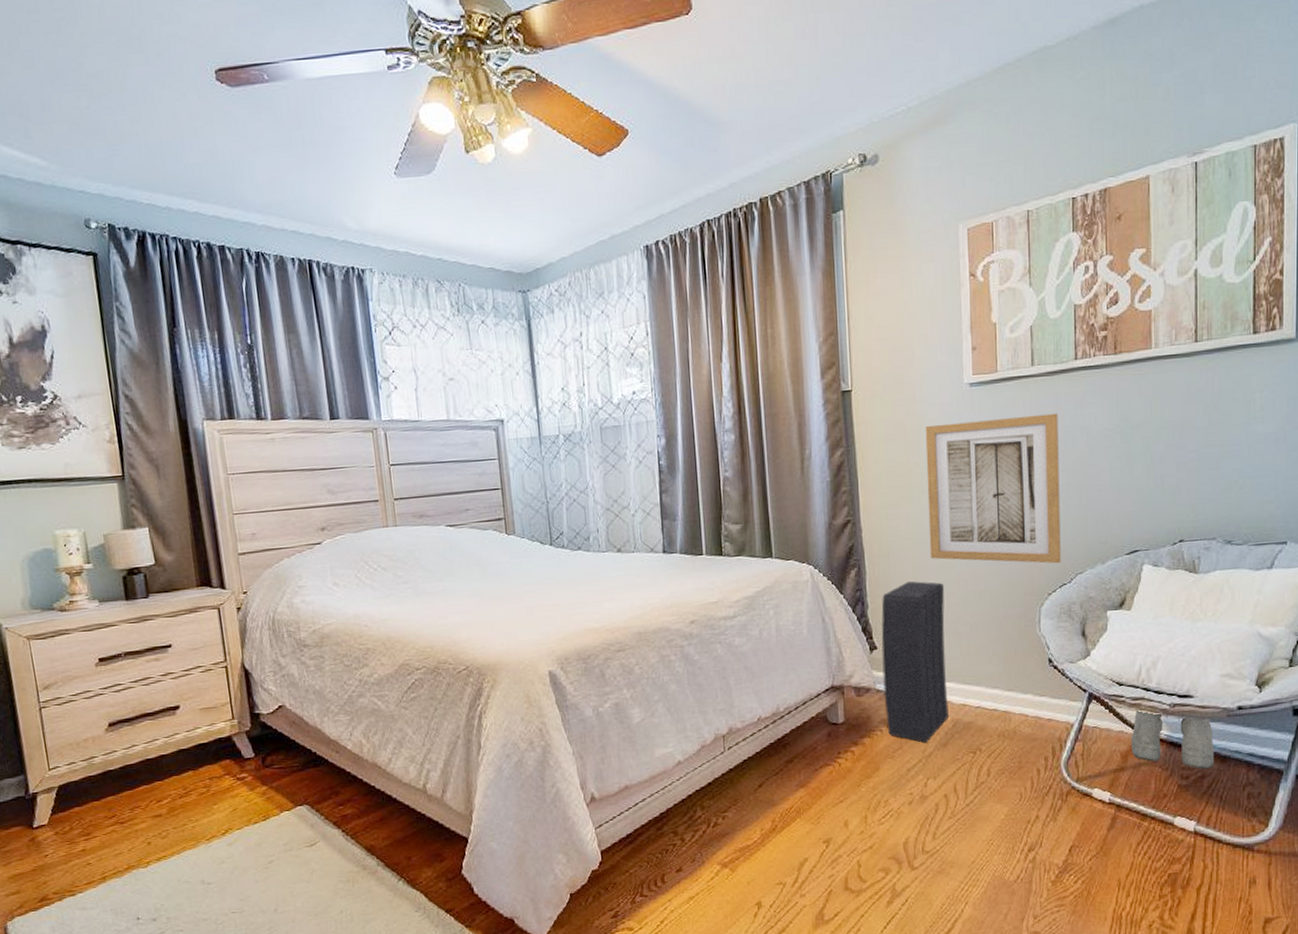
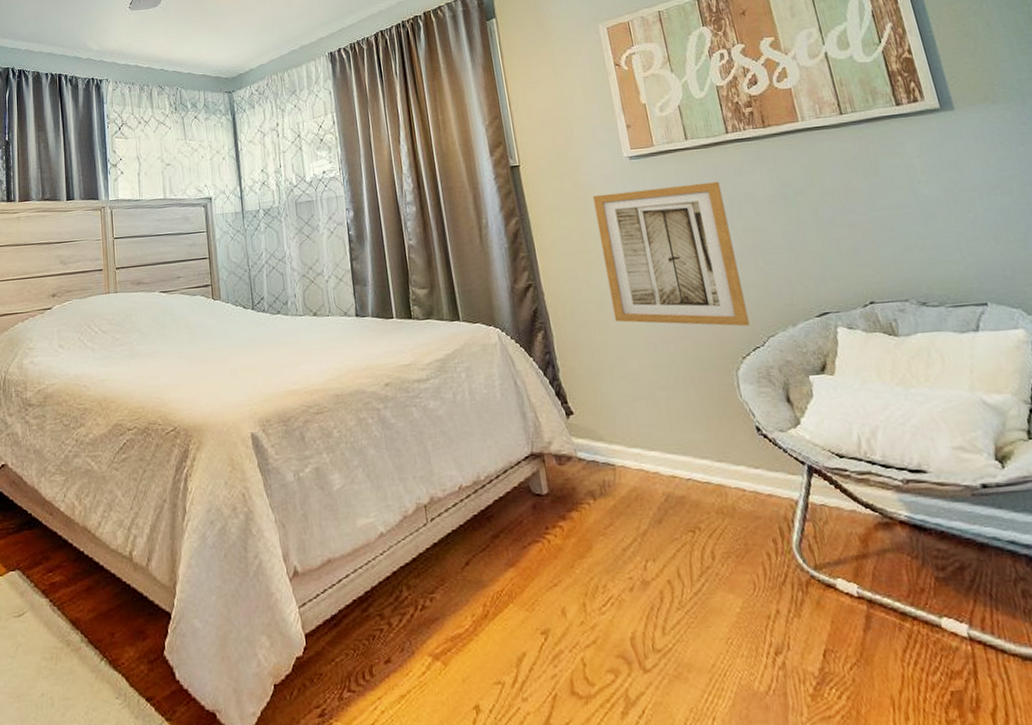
speaker: present [881,580,949,743] -> none [572,343,659,519]
boots: present [1131,708,1215,769] -> none [864,484,972,558]

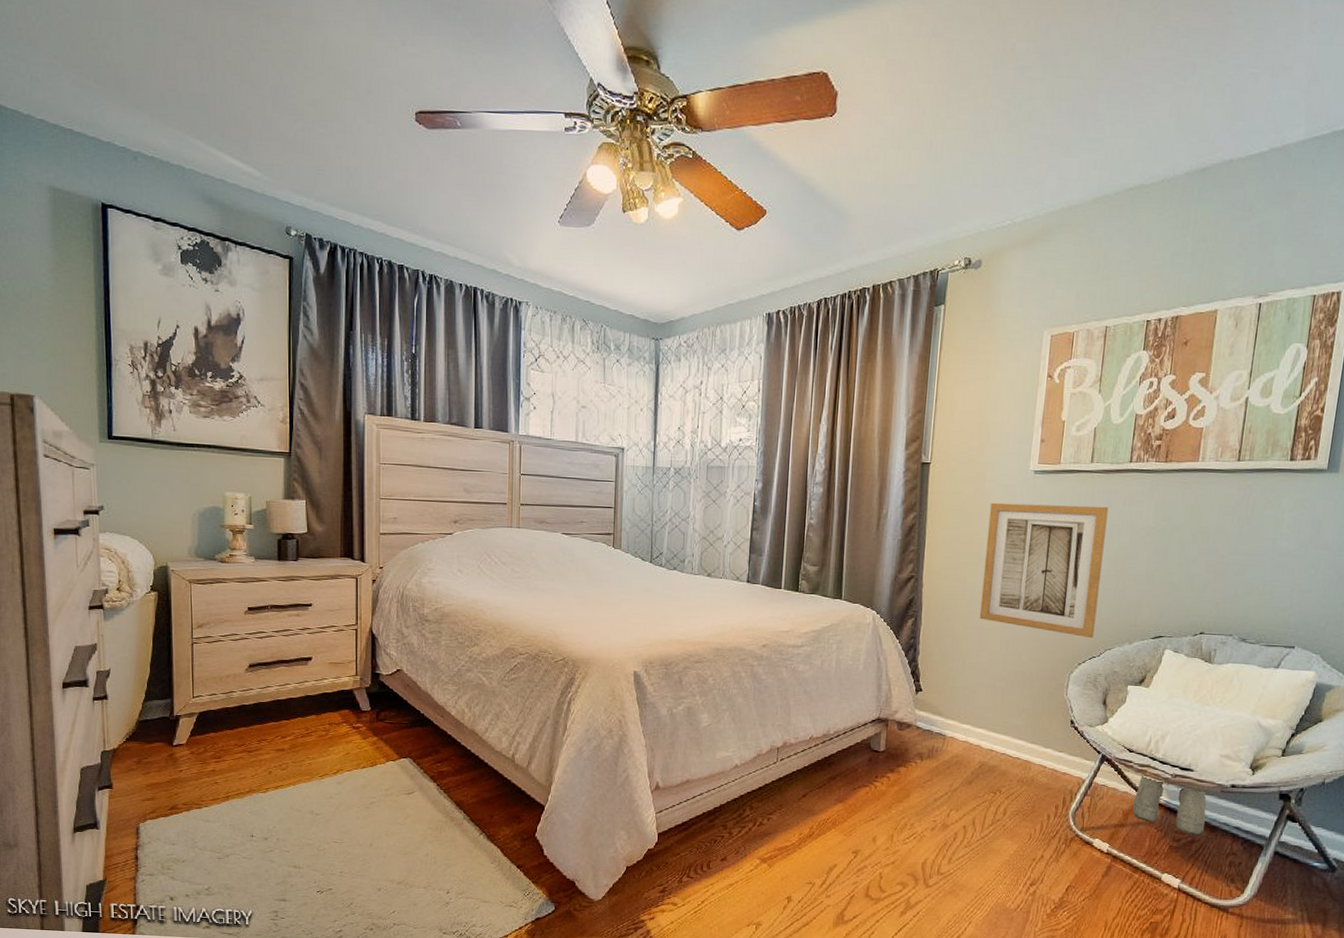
boots: none [864,484,972,558] -> present [1132,774,1207,835]

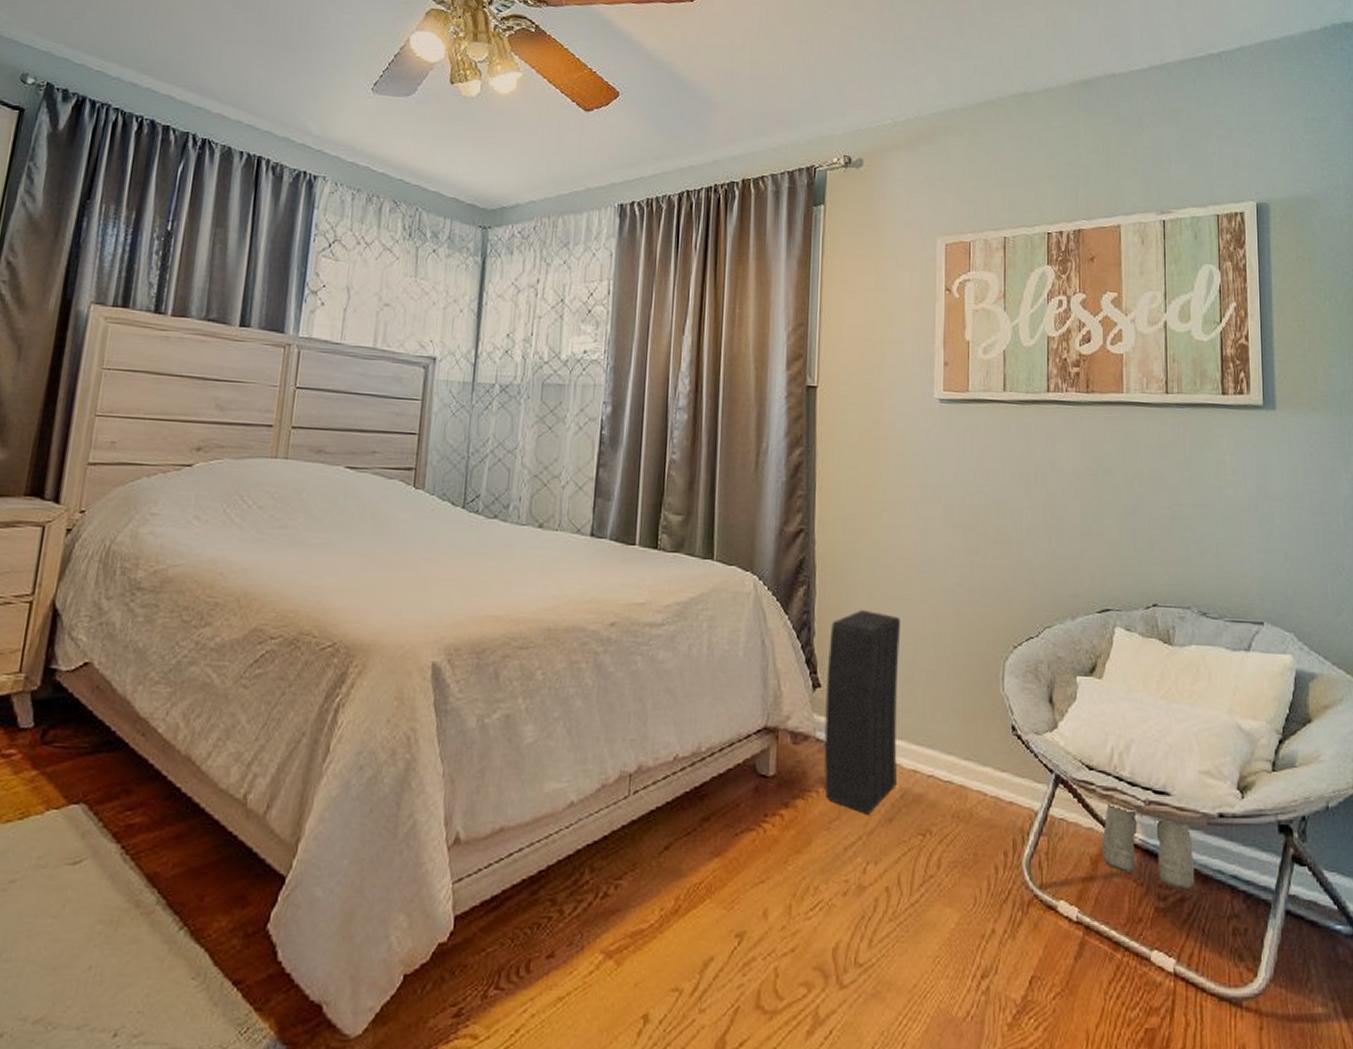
speaker: none [921,635,988,778] -> present [824,609,900,814]
wall art: present [979,502,1108,639] -> none [887,437,1029,613]

